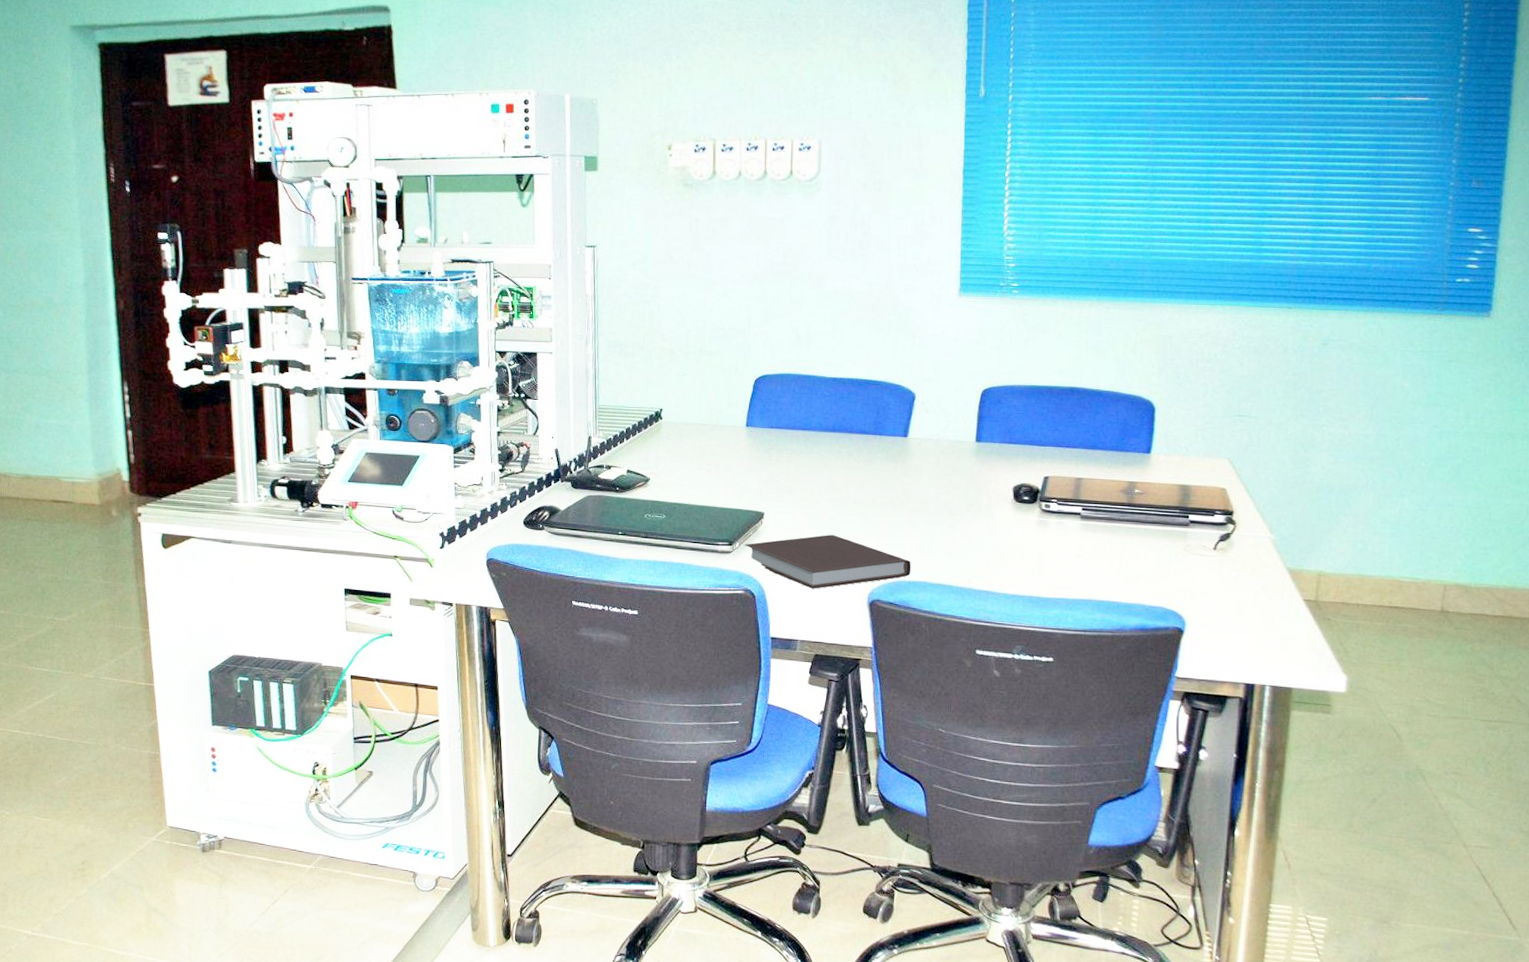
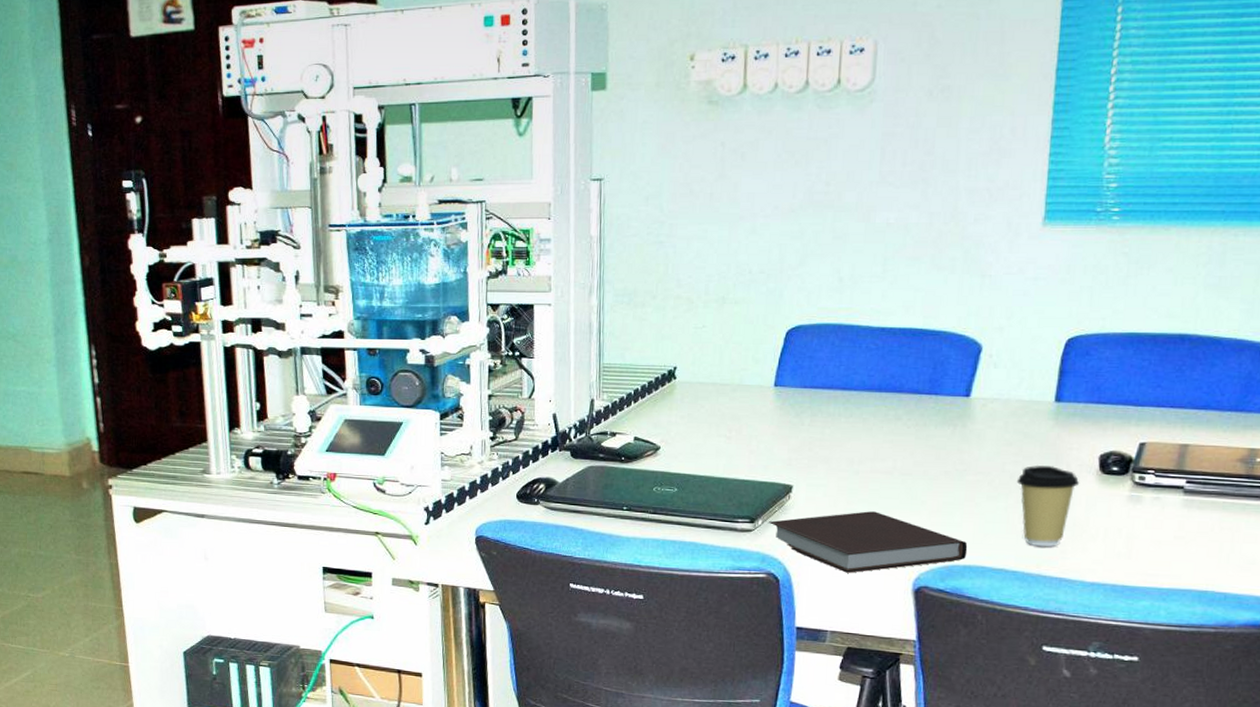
coffee cup: none [948,495,999,564] -> present [1016,465,1080,546]

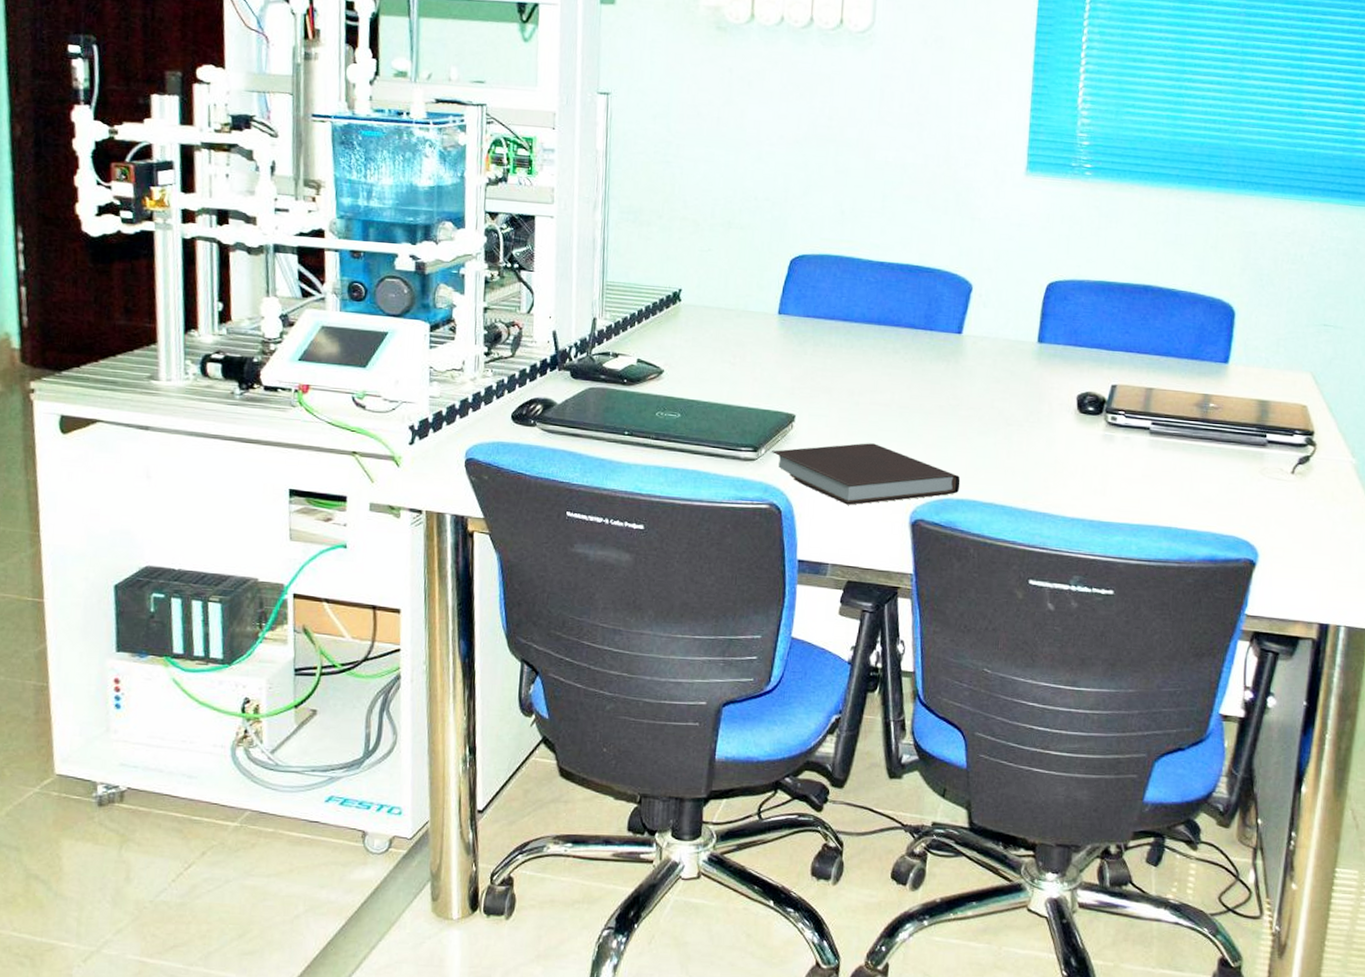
coffee cup: present [1016,465,1080,546] -> none [1004,403,1061,482]

